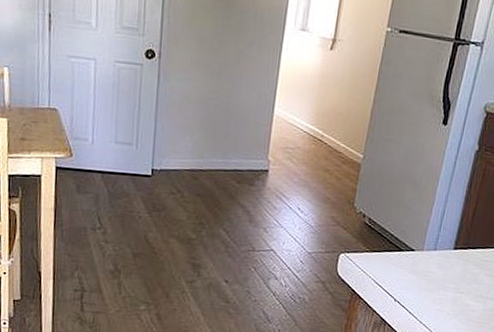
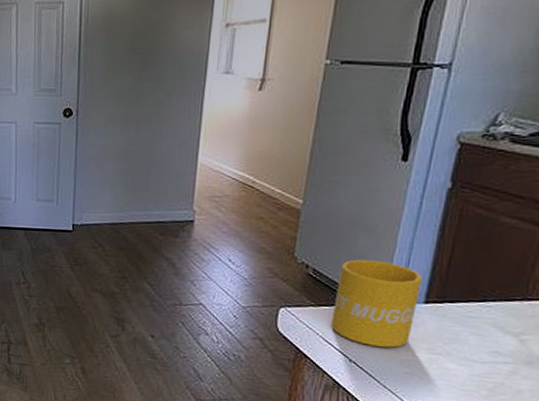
mug: none [381,210,453,288] -> present [330,259,422,348]

